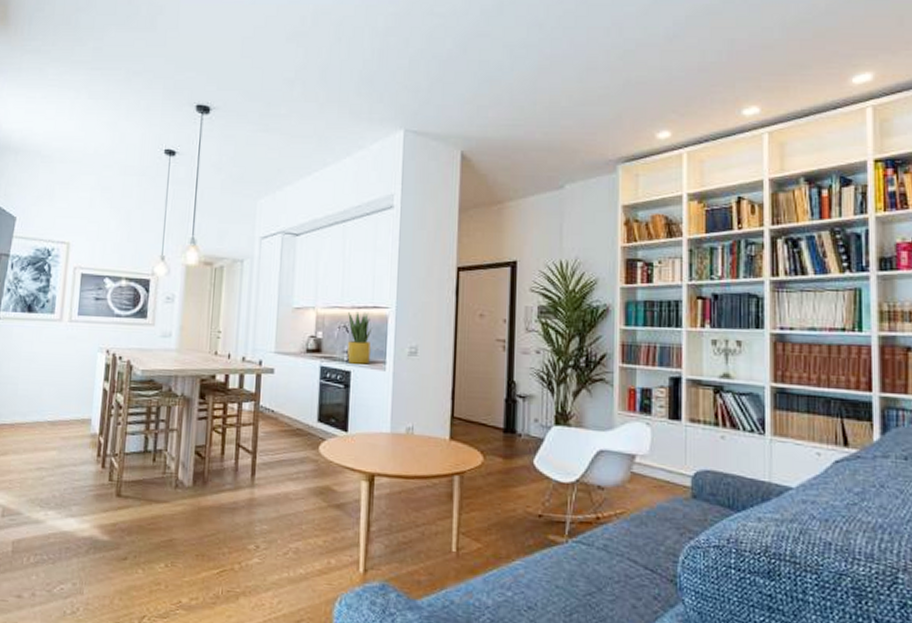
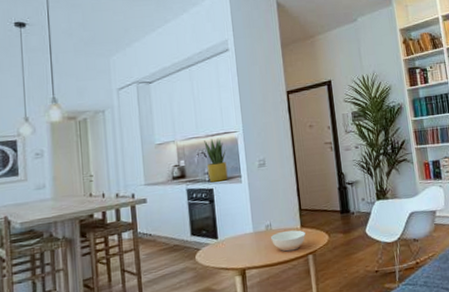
bowl: none [410,439,454,466] -> present [270,230,306,252]

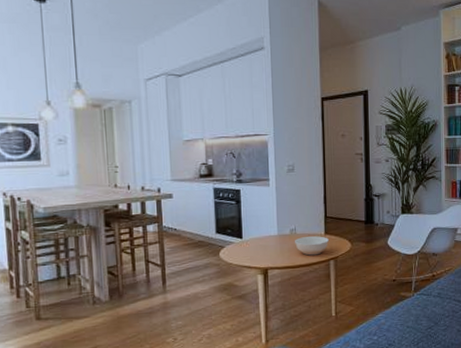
planter: present [204,138,228,183] -> none [233,139,256,183]

